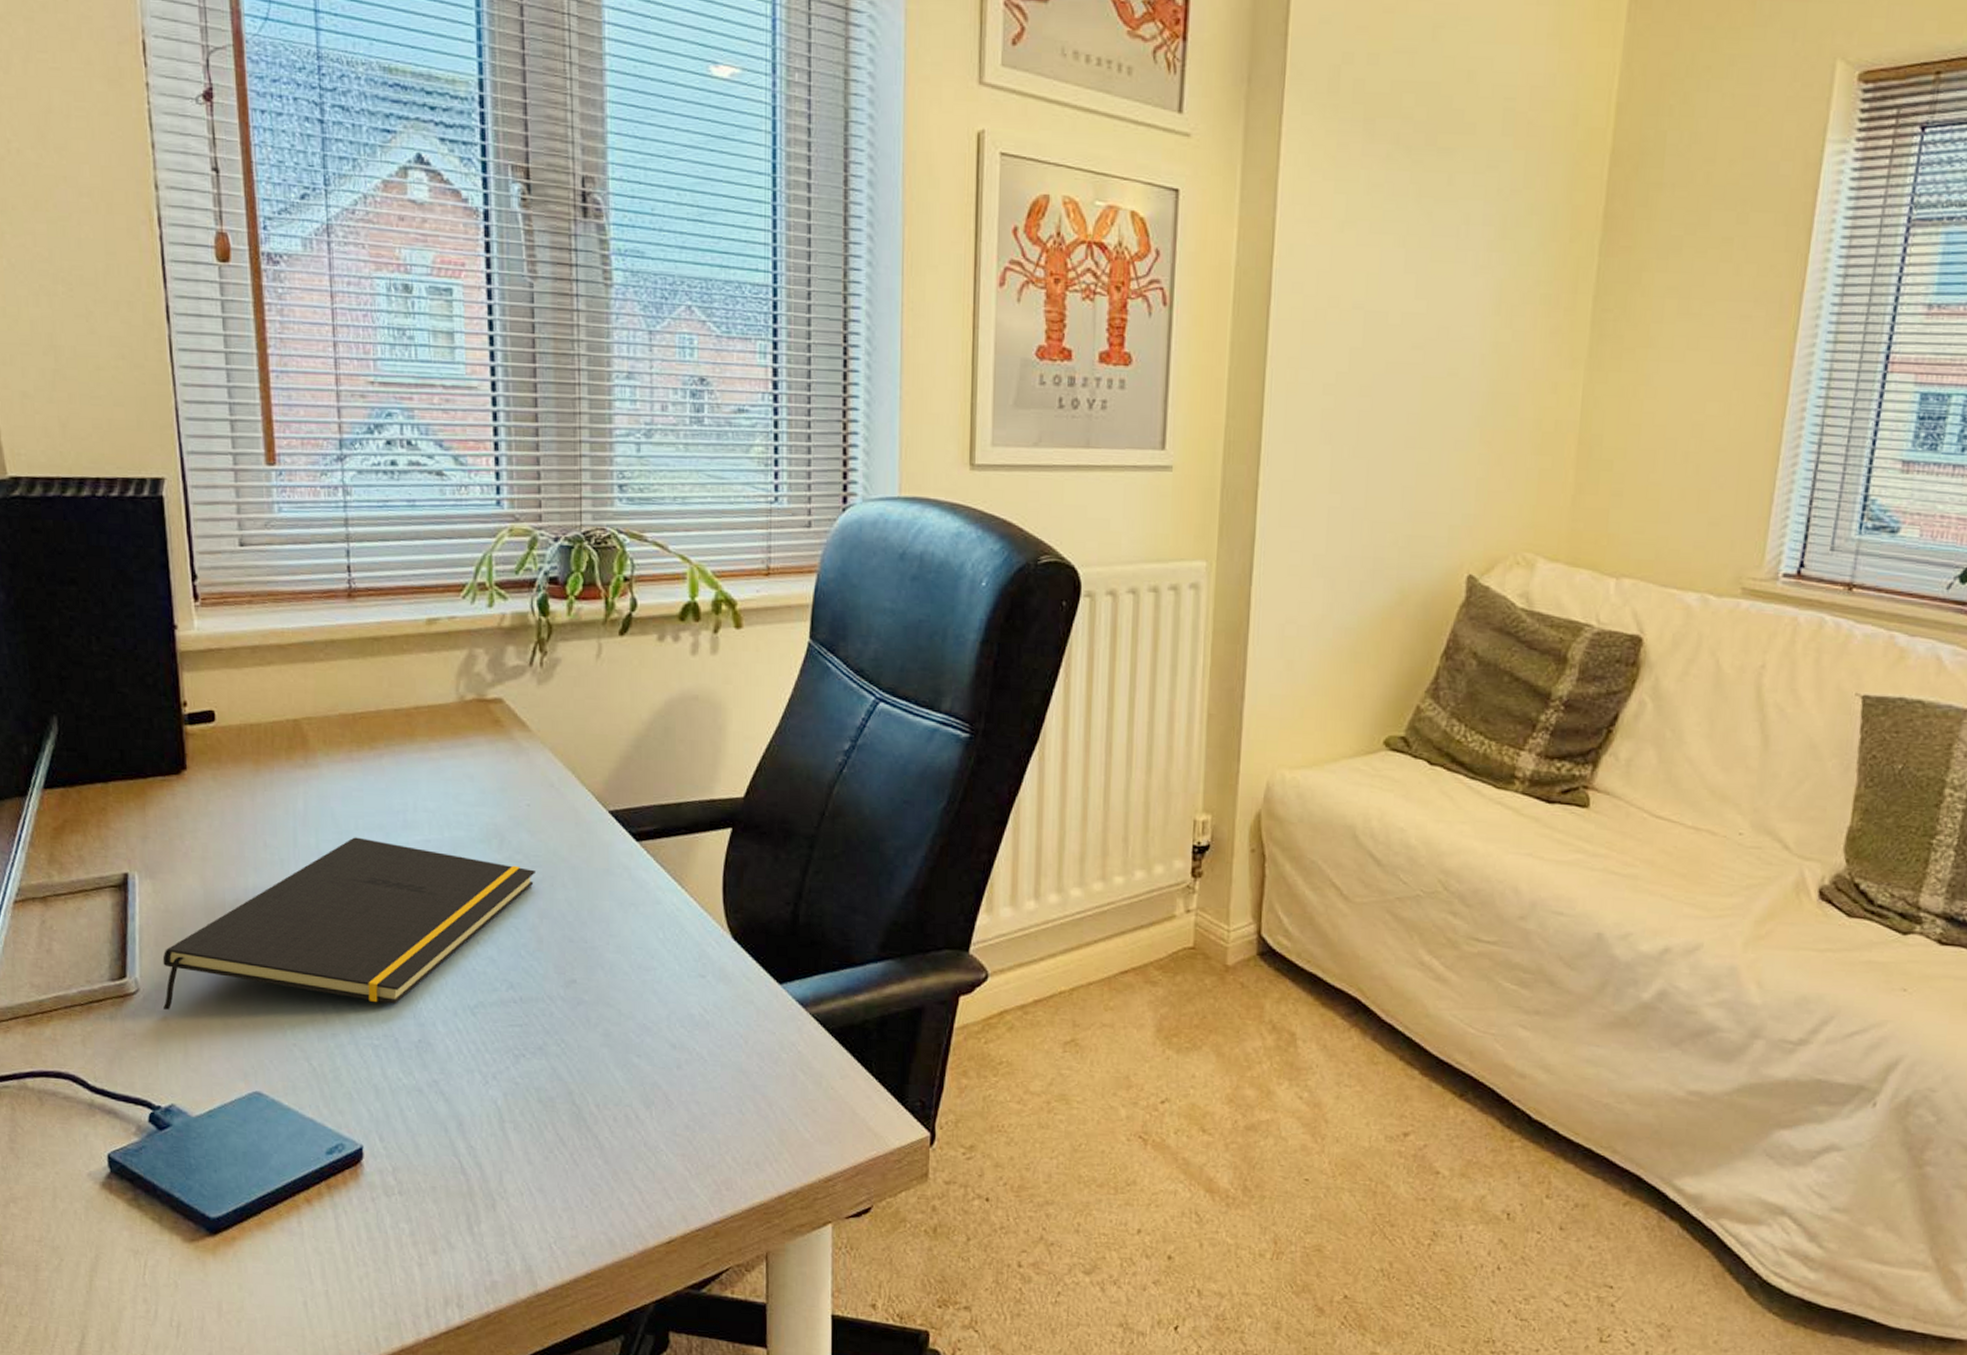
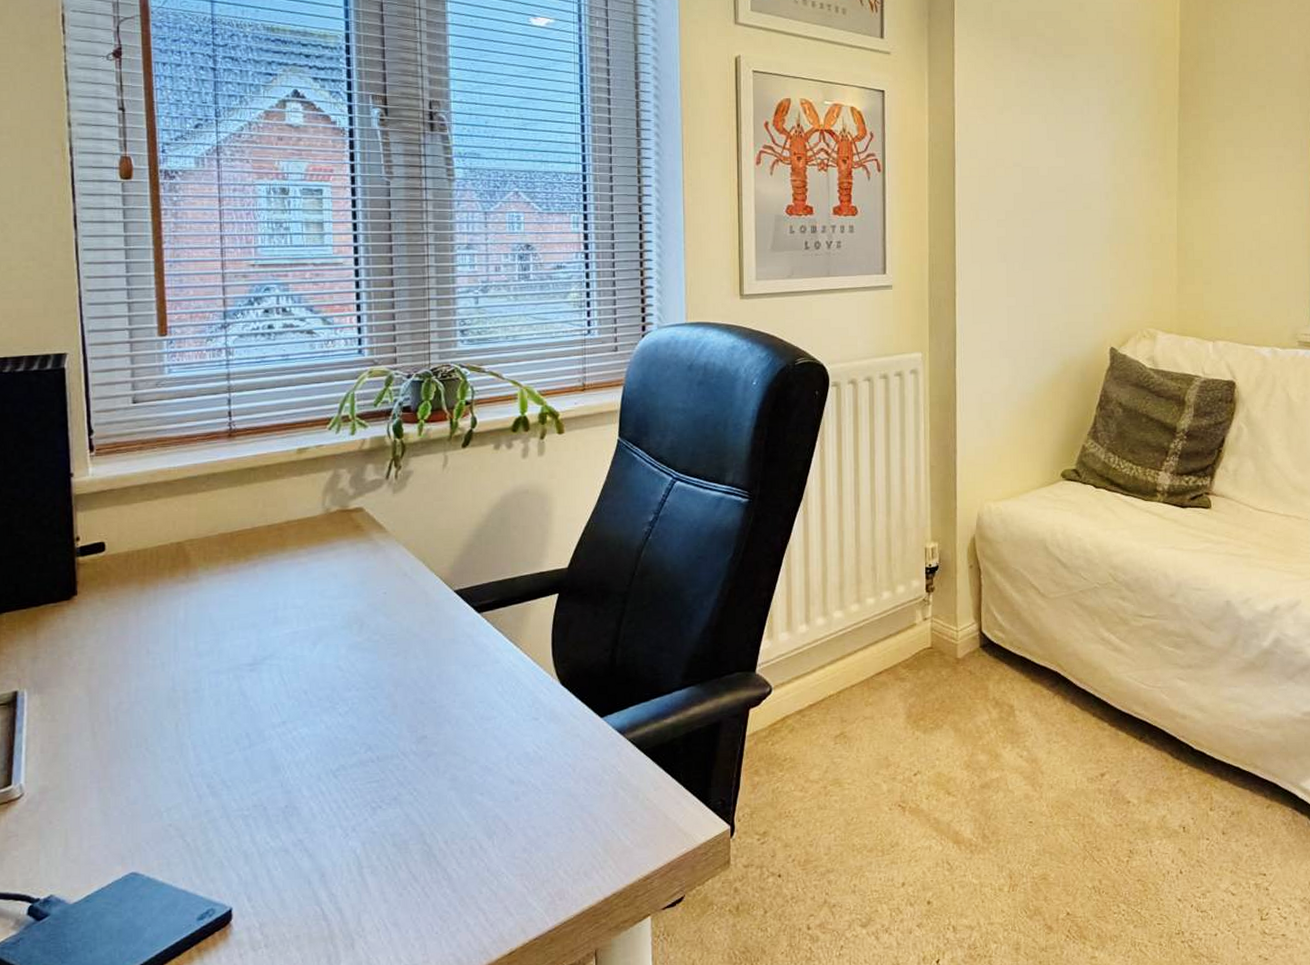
notepad: present [162,837,535,1010] -> none [45,636,391,809]

